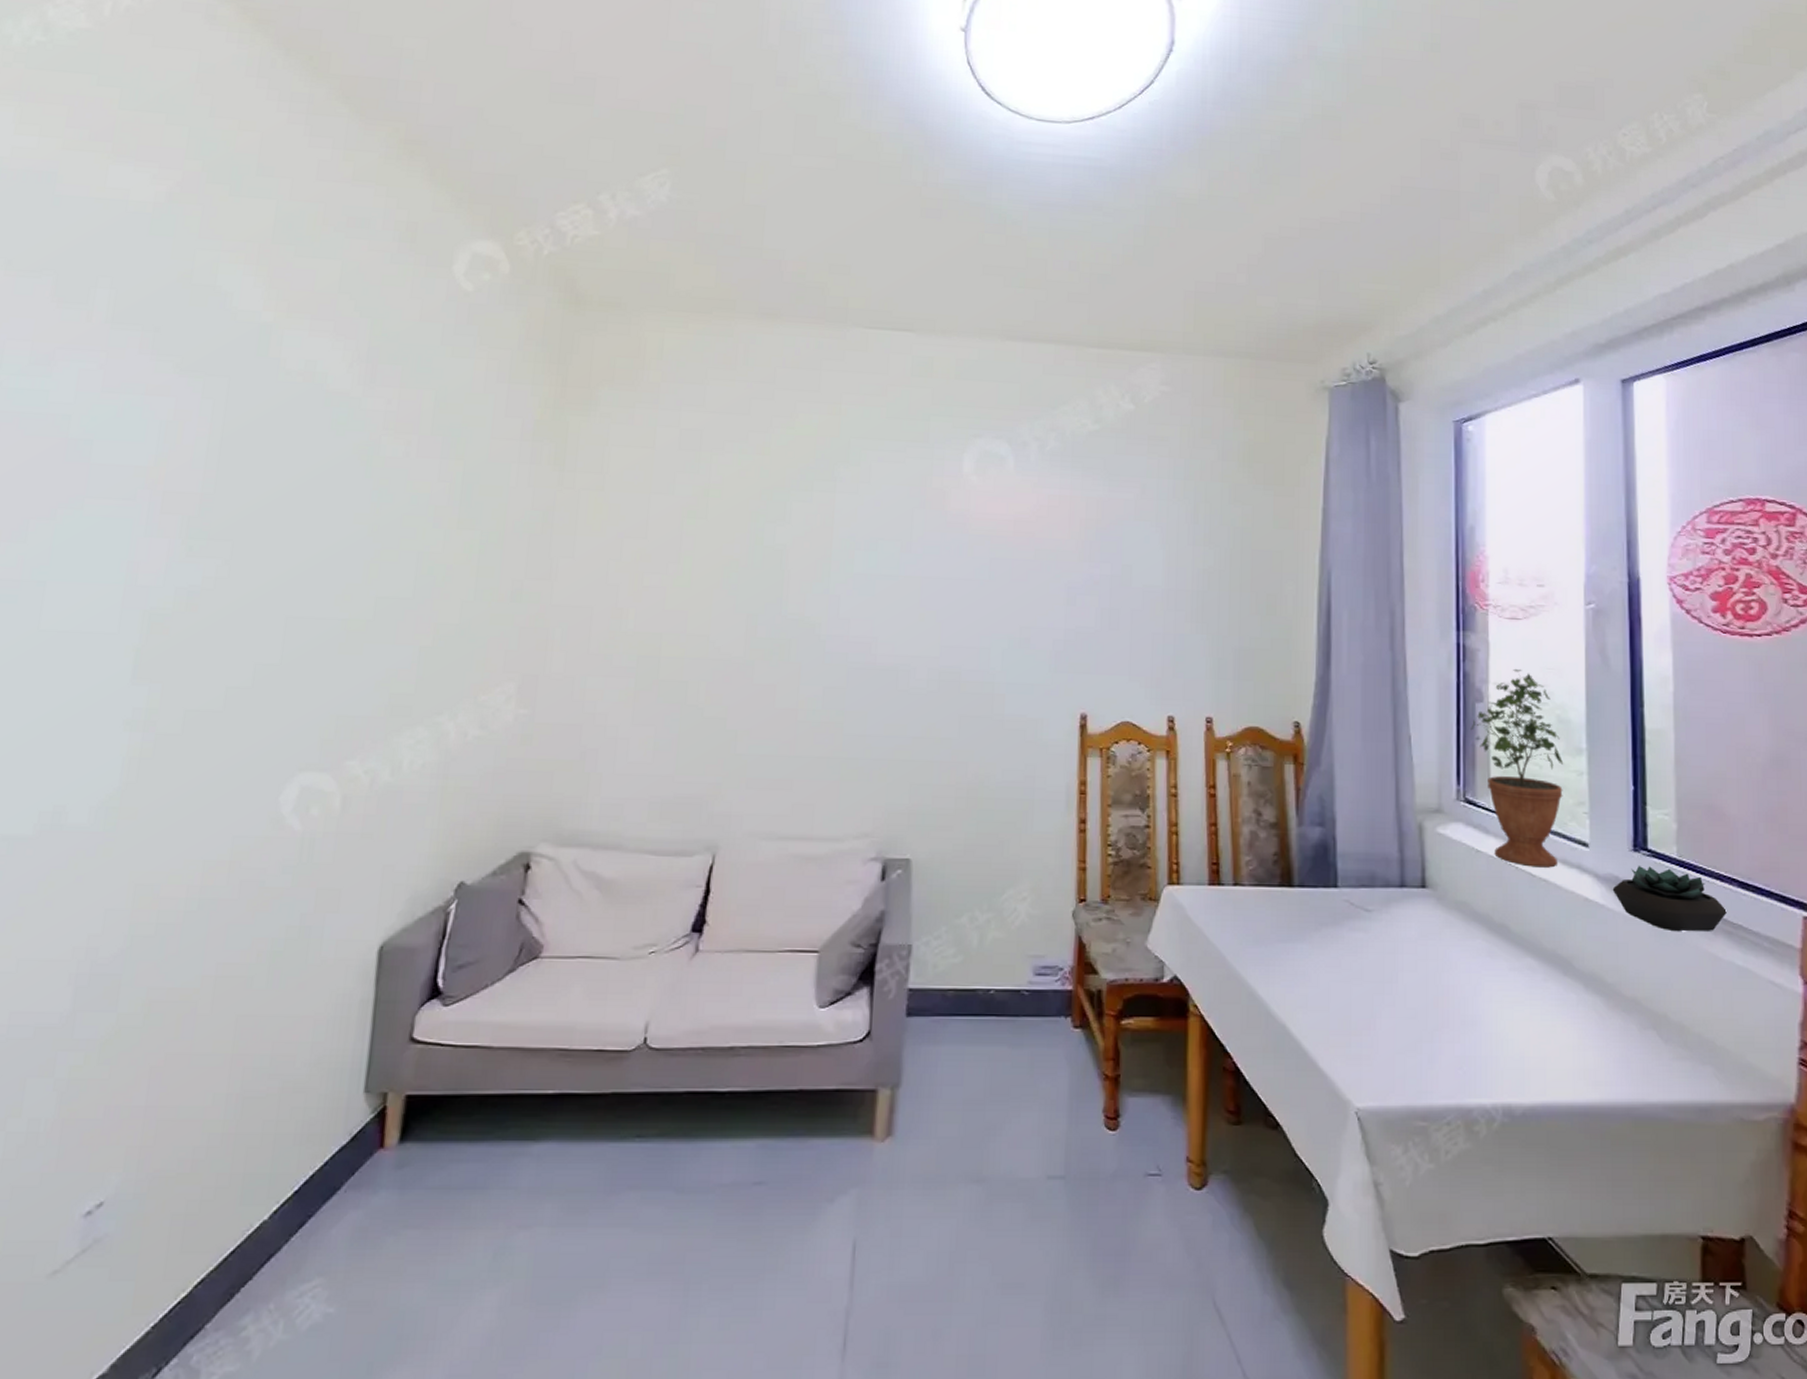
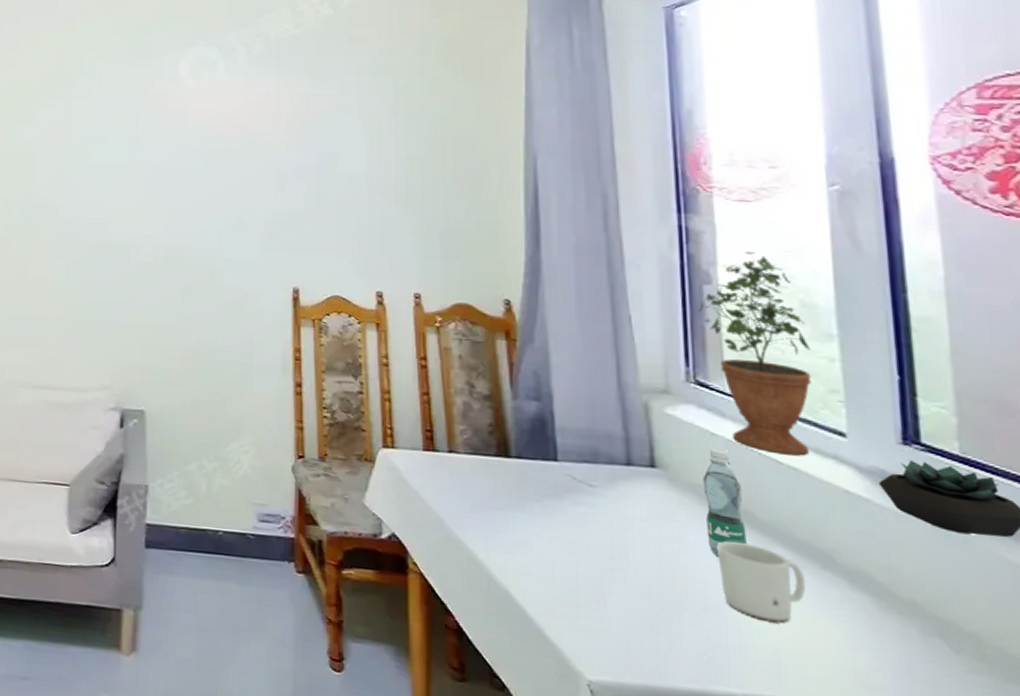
bottle: none [1467,866,1501,972] -> present [703,449,747,557]
mug: none [1476,956,1548,1030] -> present [717,541,805,622]

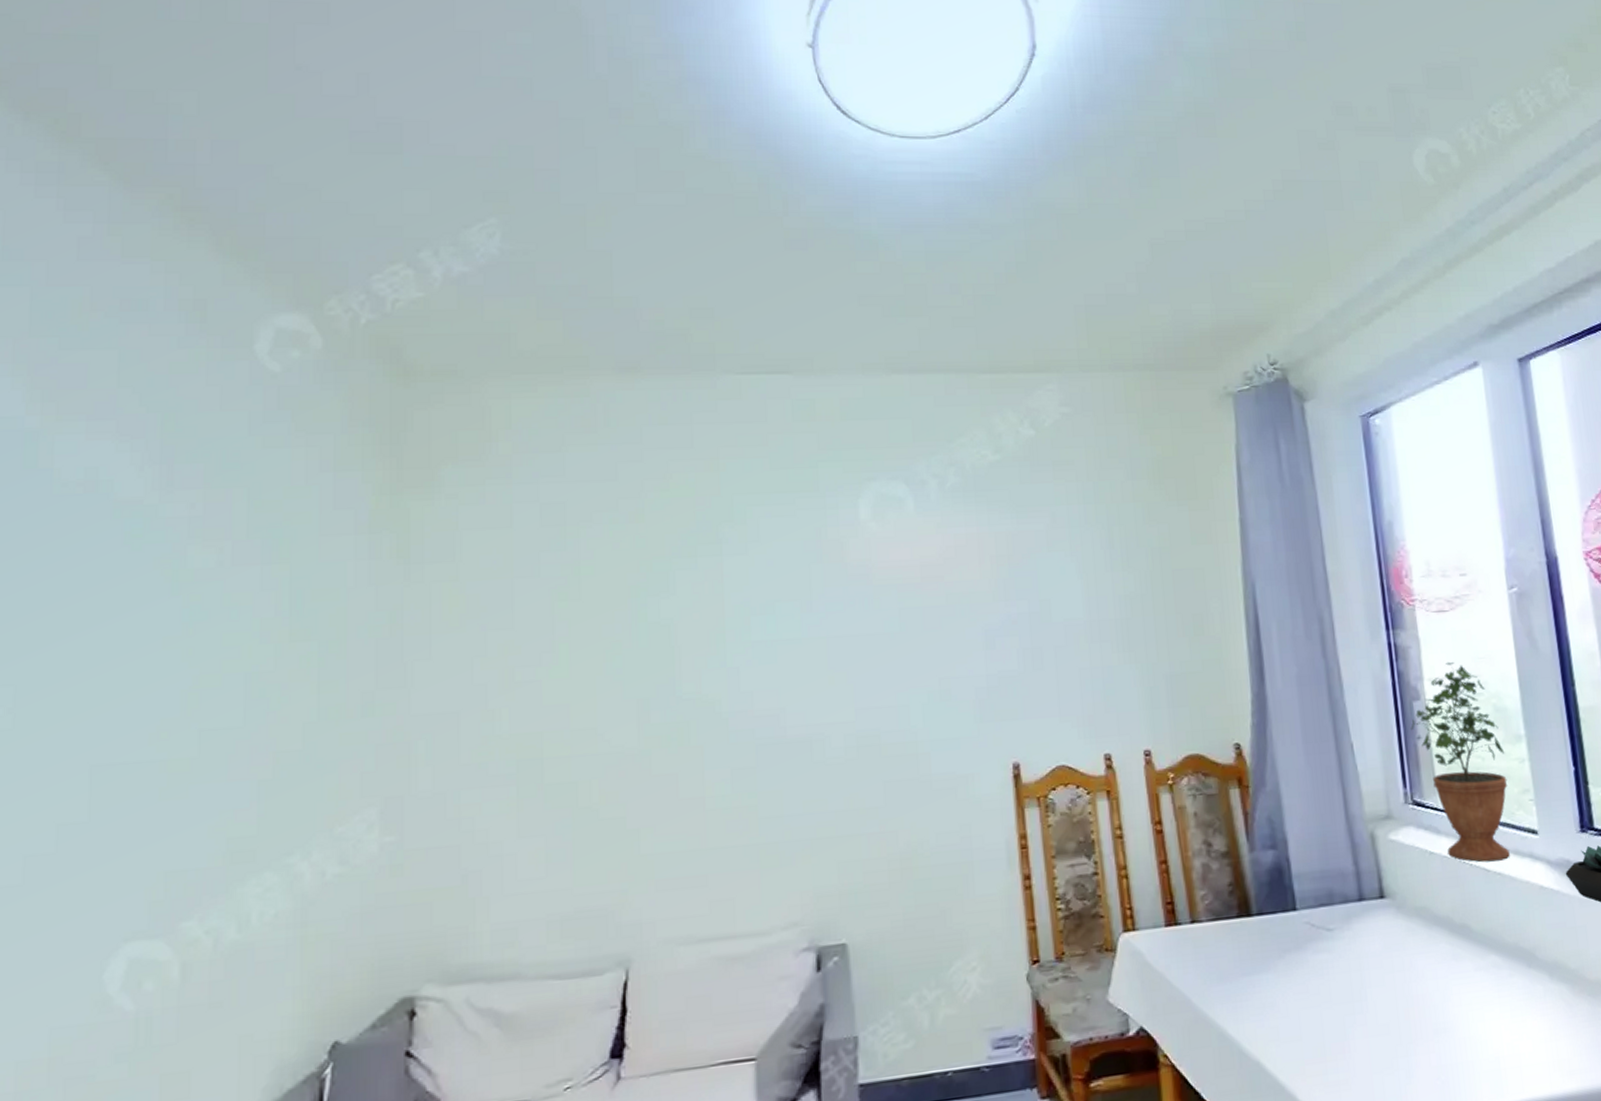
bottle: present [703,449,747,557] -> none [1425,867,1466,978]
mug: present [717,541,805,622] -> none [1442,957,1516,1031]

